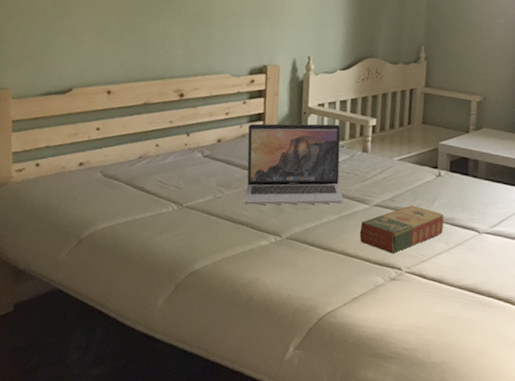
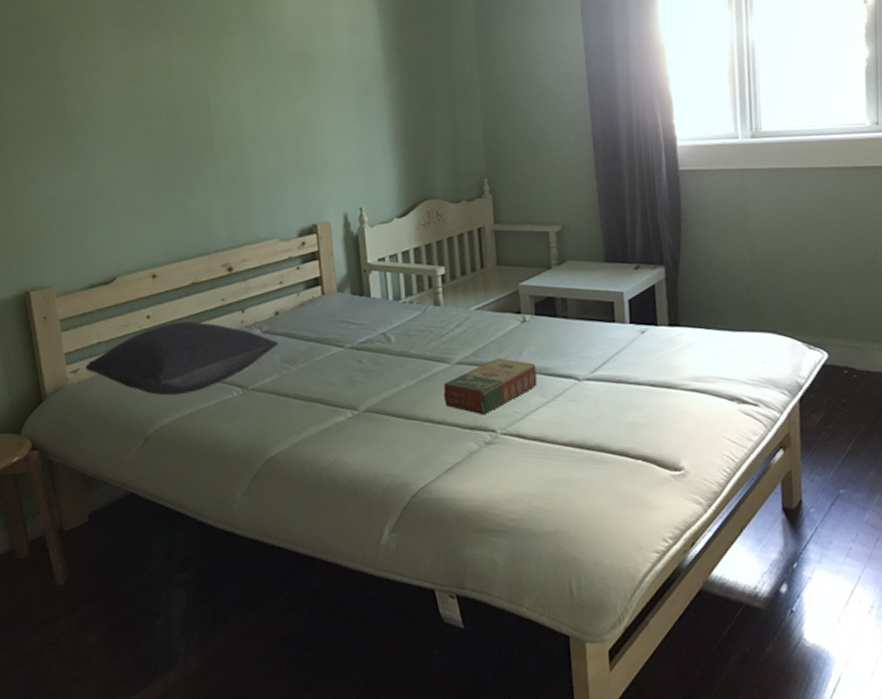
pillow: none [30,137,217,204] -> present [85,321,279,396]
laptop: present [243,123,344,205] -> none [306,278,421,379]

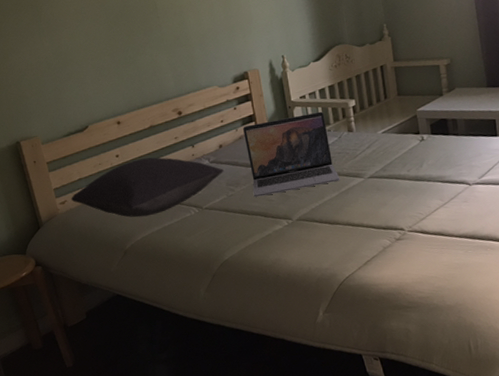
laptop: none [306,278,421,379] -> present [243,111,340,197]
book: present [443,358,537,415] -> none [359,171,436,218]

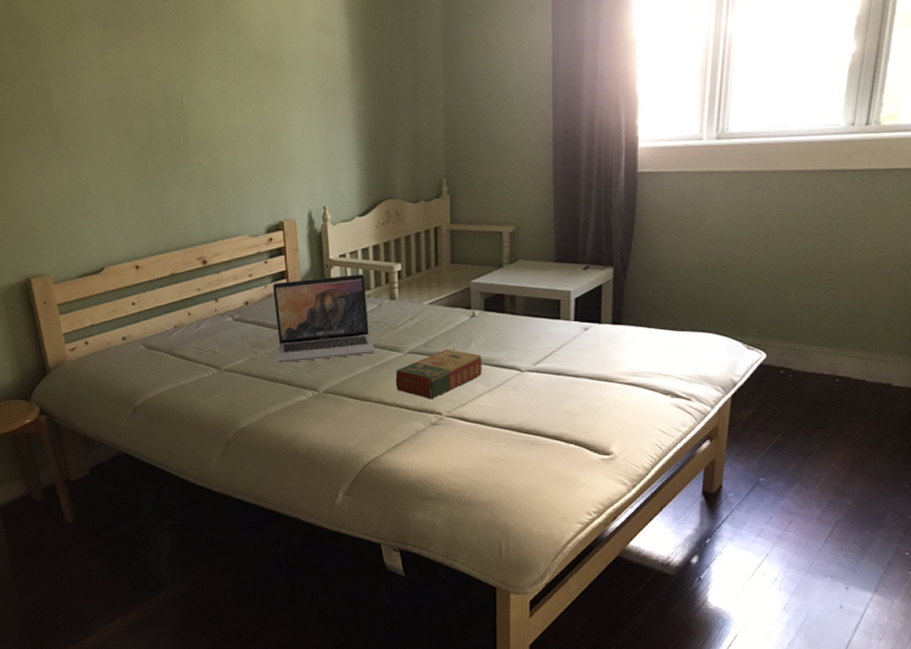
pillow: present [71,157,224,218] -> none [81,309,248,373]
book: none [359,171,436,218] -> present [395,349,482,399]

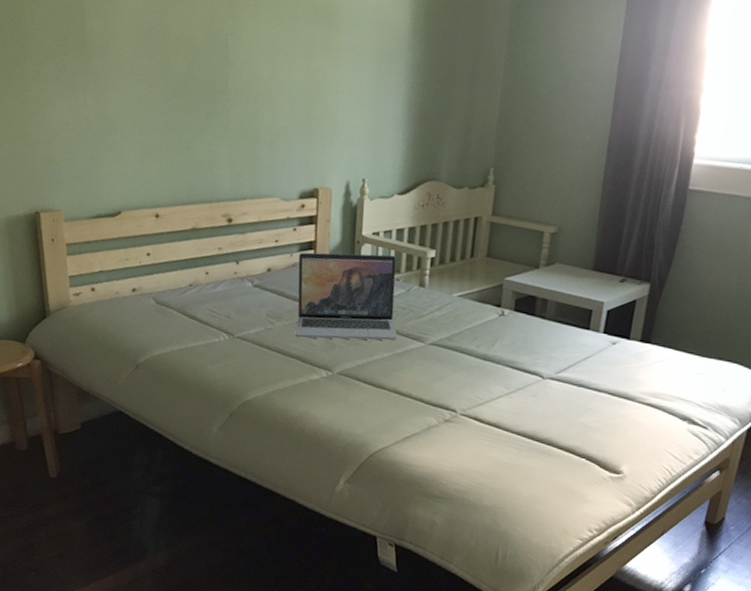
book: present [395,349,482,399] -> none [413,345,505,395]

